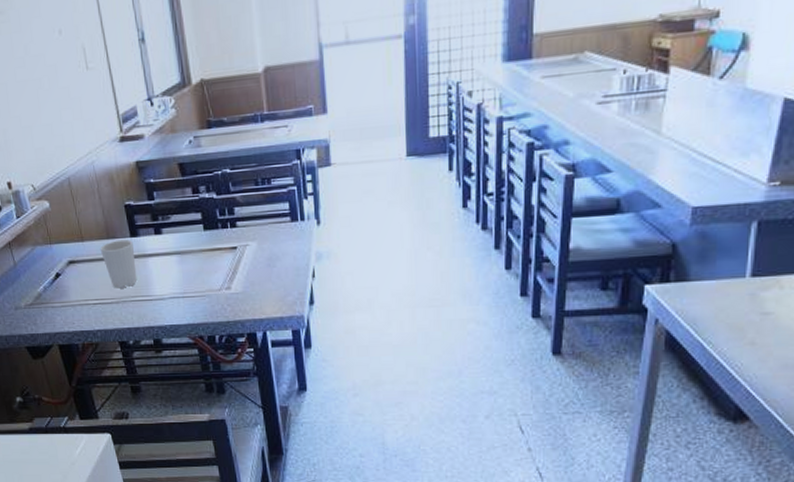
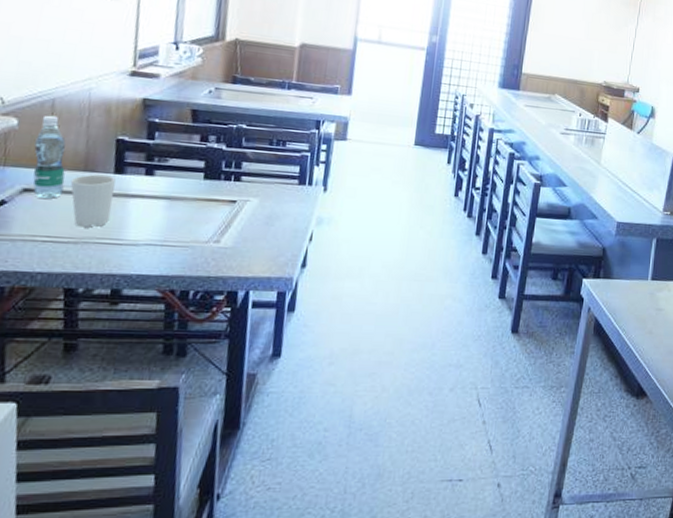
bottle: none [64,192,97,267] -> present [33,115,66,199]

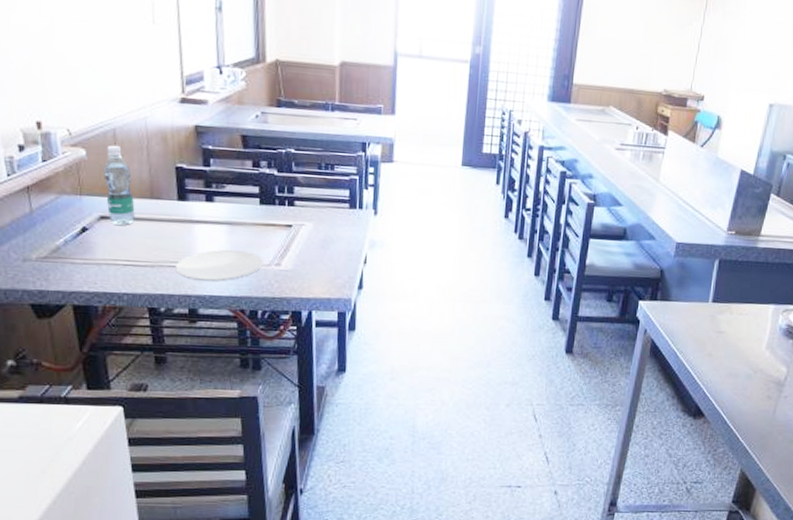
cup: present [70,174,116,228] -> none [140,201,180,252]
plate: none [101,225,202,260] -> present [175,249,264,282]

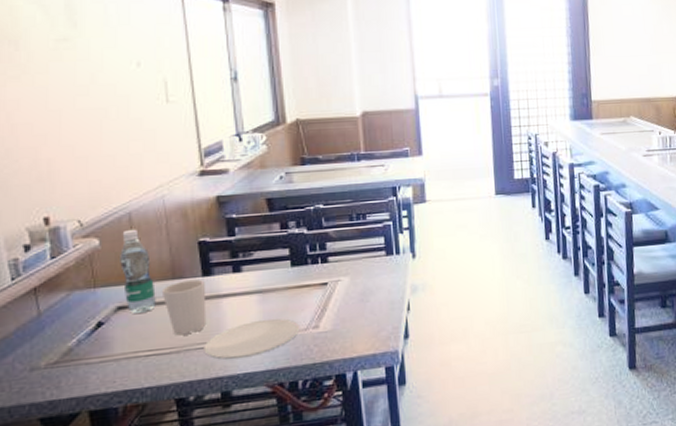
cup: none [140,201,180,252] -> present [161,279,207,335]

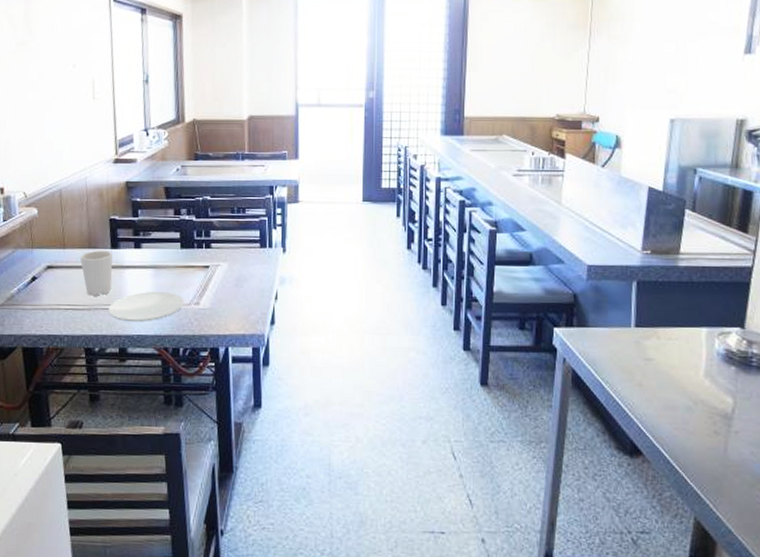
bottle: present [118,229,156,313] -> none [50,203,76,273]

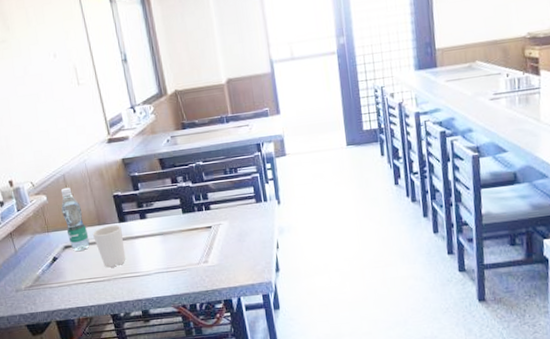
bottle: none [50,203,76,273] -> present [60,187,90,251]
plate: present [108,291,184,322] -> none [126,255,194,287]

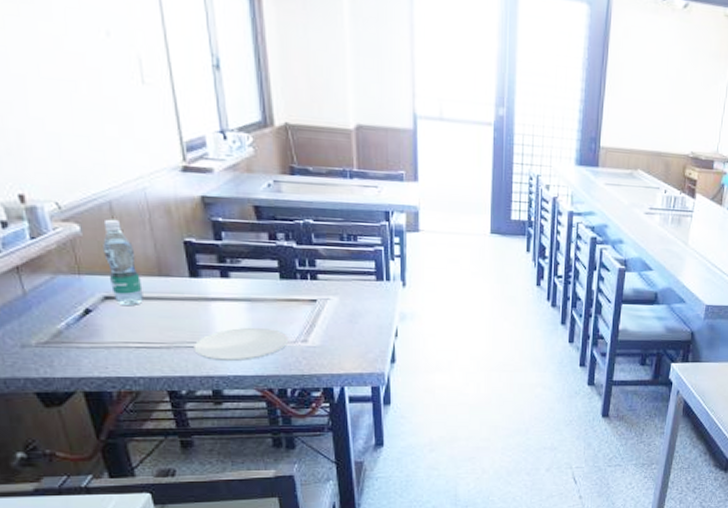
cup: present [92,225,126,268] -> none [148,279,196,332]
plate: none [126,255,194,287] -> present [193,327,289,362]

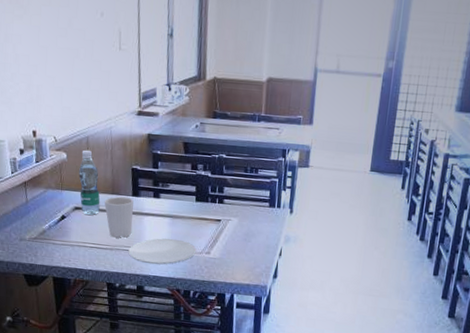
cup: none [148,279,196,332] -> present [104,196,134,238]

